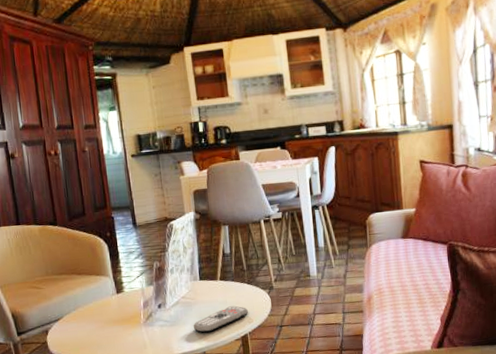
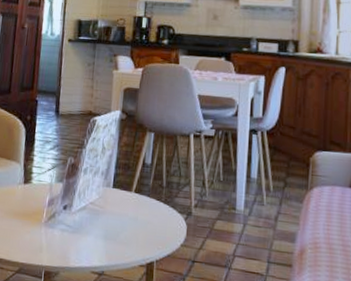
remote control: present [193,305,249,333] -> none [96,224,160,250]

